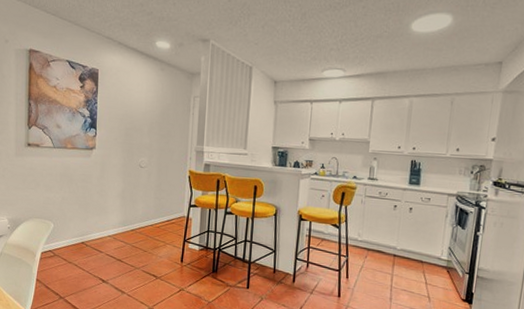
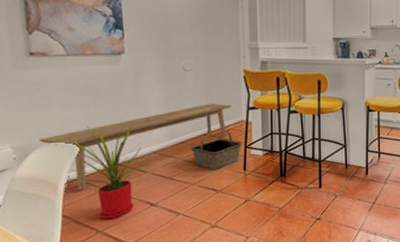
bench: none [27,198,176,260] -> present [39,103,231,190]
house plant: none [44,207,111,289] -> present [68,122,153,220]
basket: none [138,221,182,258] -> present [190,129,242,170]

